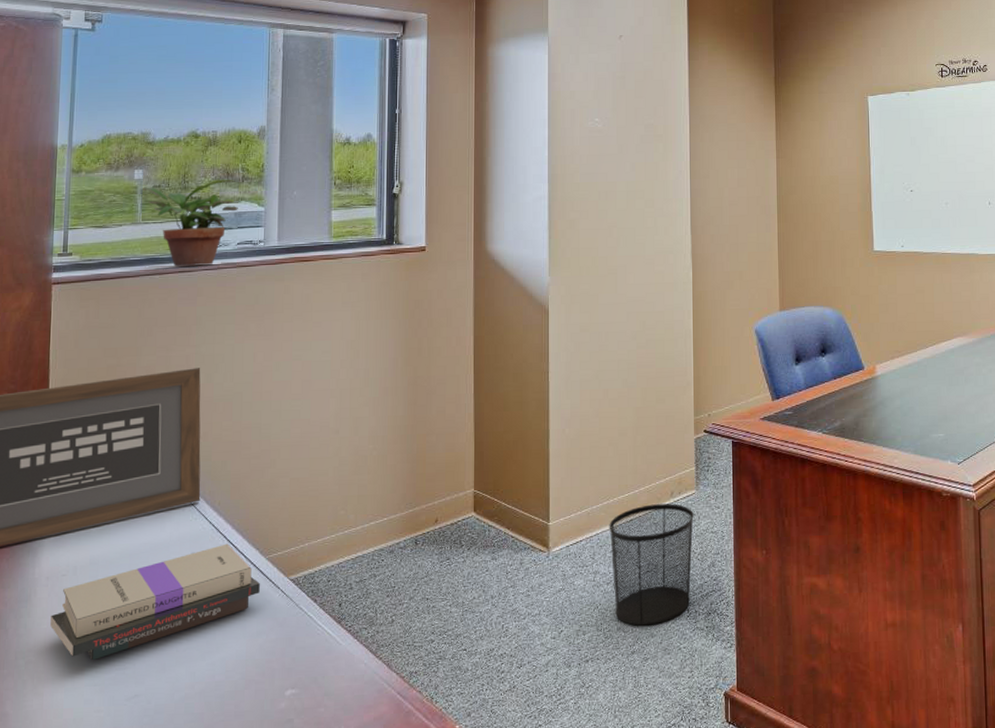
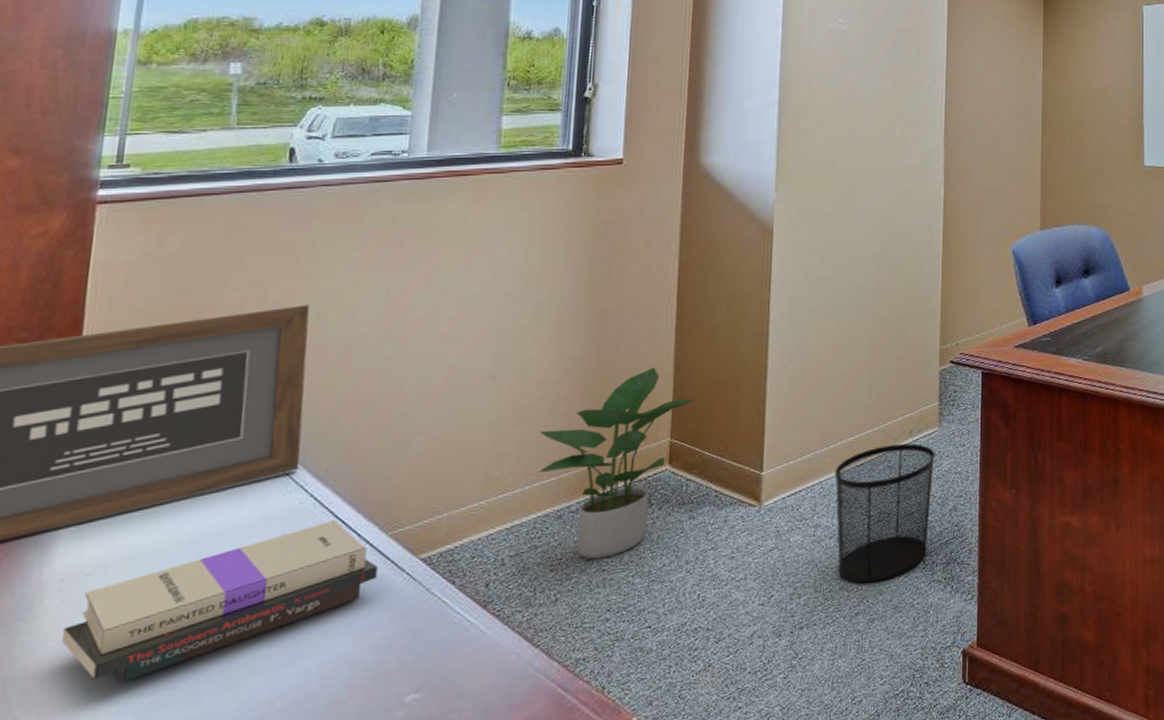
potted plant: present [143,179,238,267] -> none [240,76,375,182]
potted plant: none [373,428,495,589] -> present [539,367,698,560]

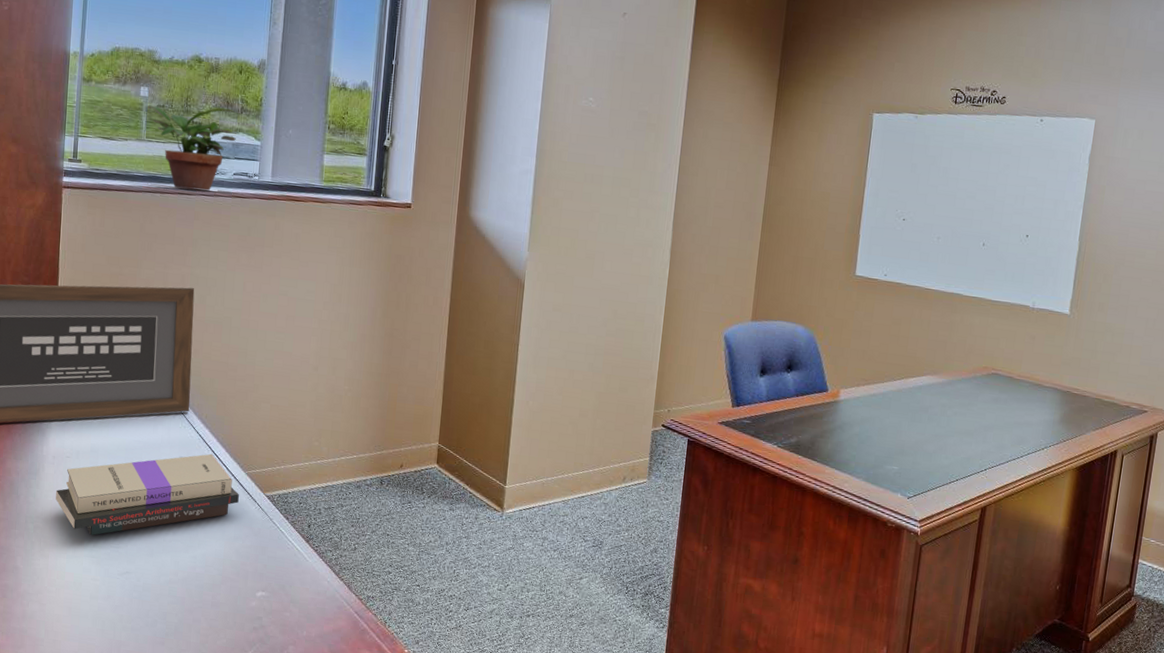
potted plant: none [240,76,375,182] -> present [148,105,236,192]
potted plant: present [539,367,698,560] -> none [345,383,460,526]
waste bin: present [834,443,935,584] -> none [559,485,643,595]

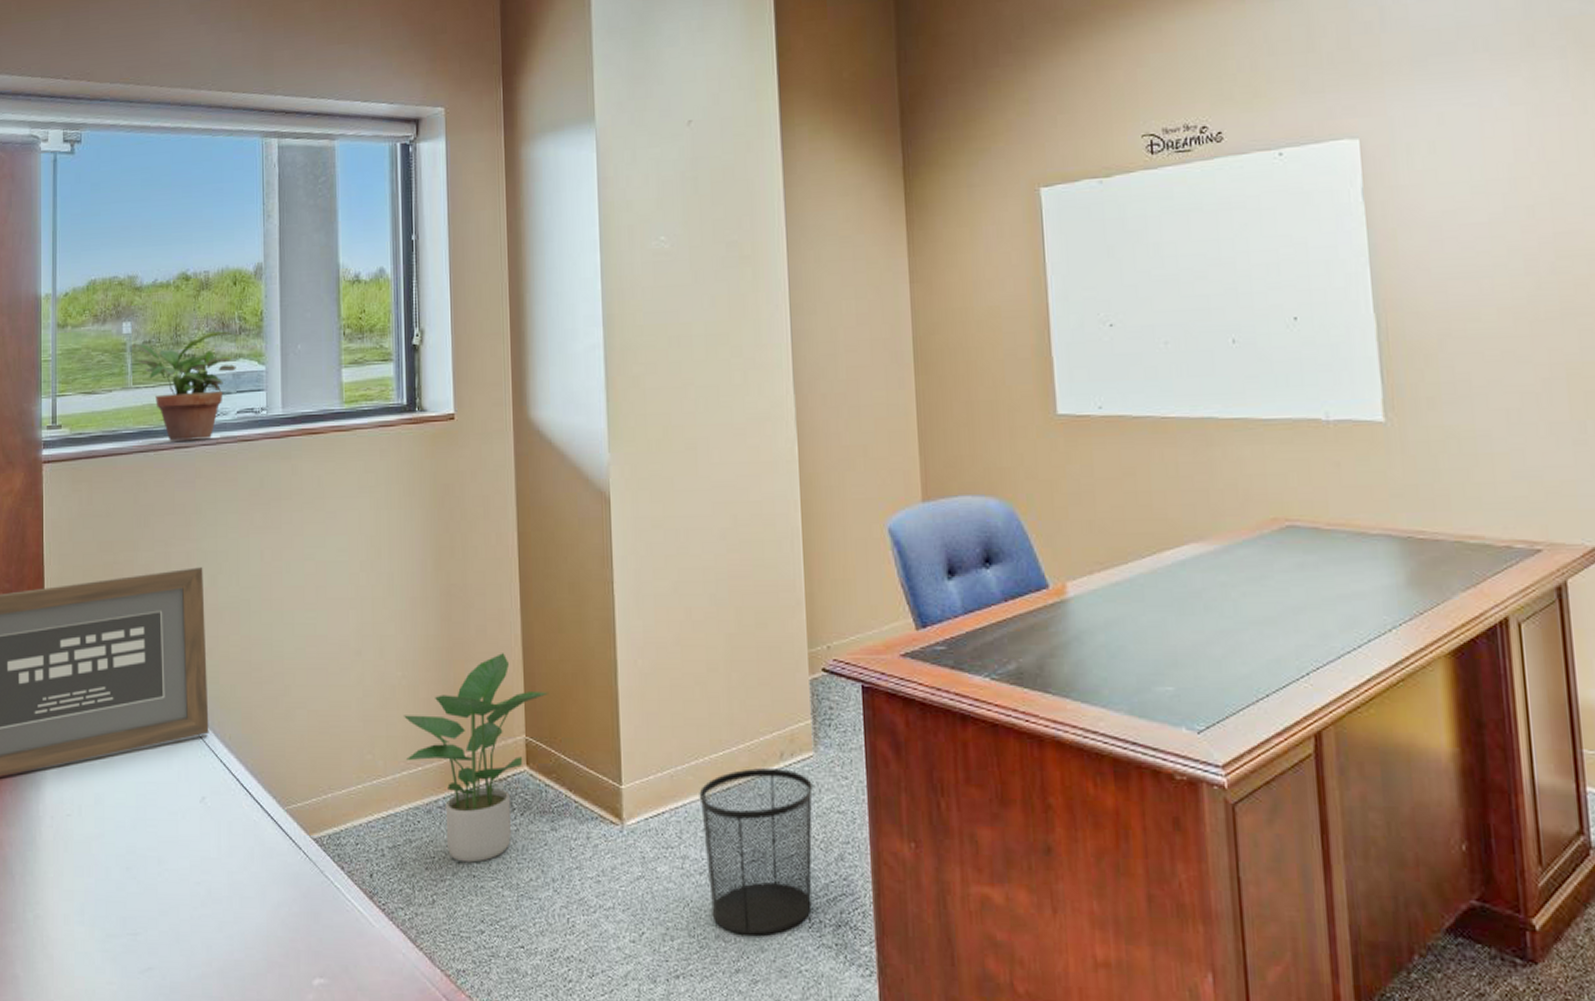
books: present [56,453,239,536] -> none [57,788,279,922]
potted plant: none [345,383,460,526] -> present [404,653,549,863]
waste bin: none [559,485,643,595] -> present [699,768,813,936]

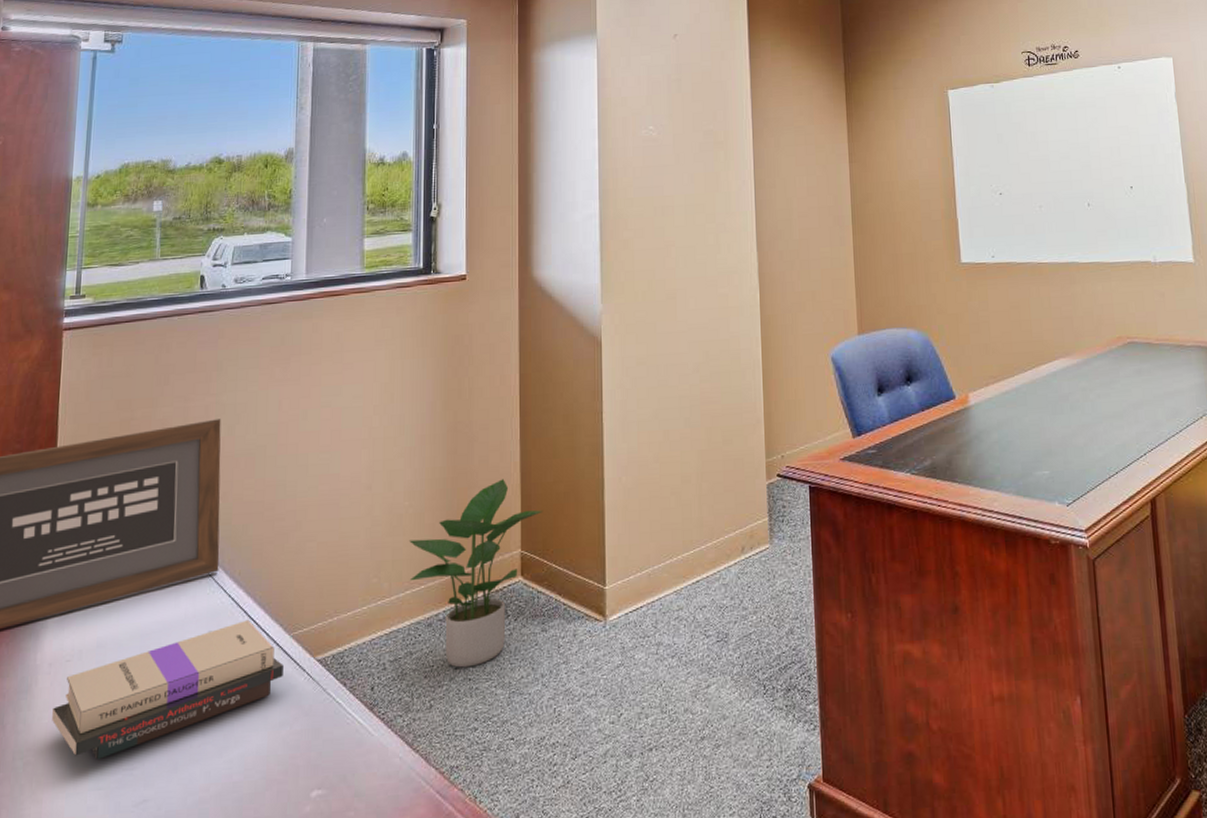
books: none [57,788,279,922] -> present [52,619,283,761]
potted plant: present [132,331,236,441] -> none [162,207,264,306]
waste bin: present [699,768,813,936] -> none [672,560,768,707]

